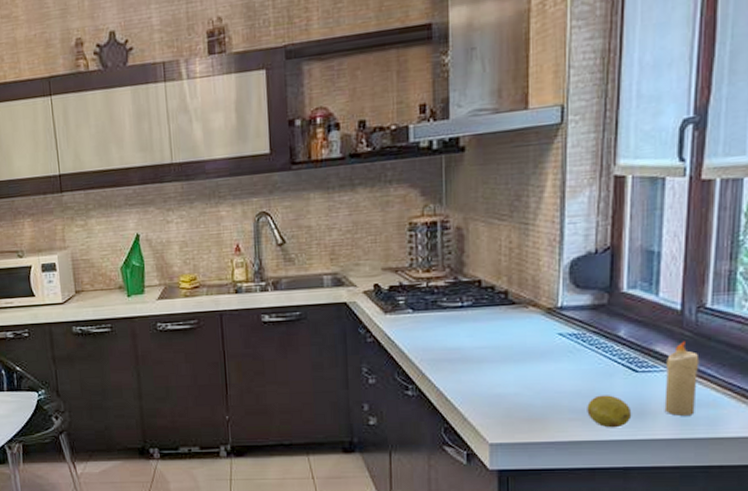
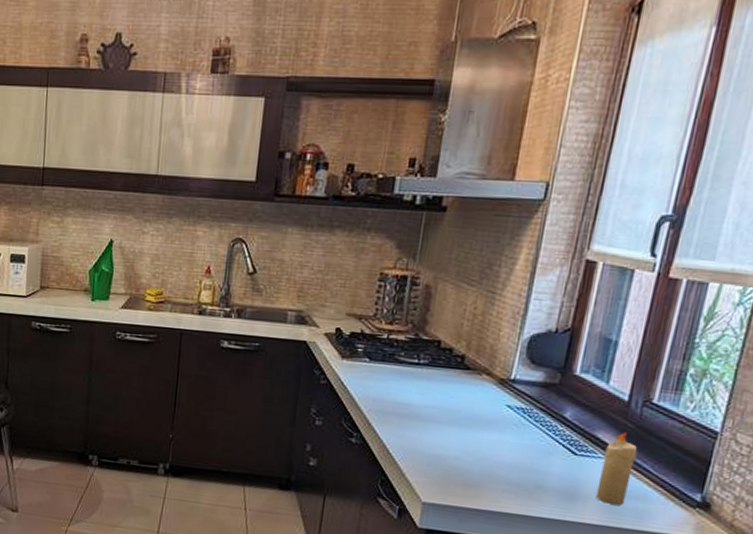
fruit: present [587,395,632,428] -> none [521,471,565,506]

